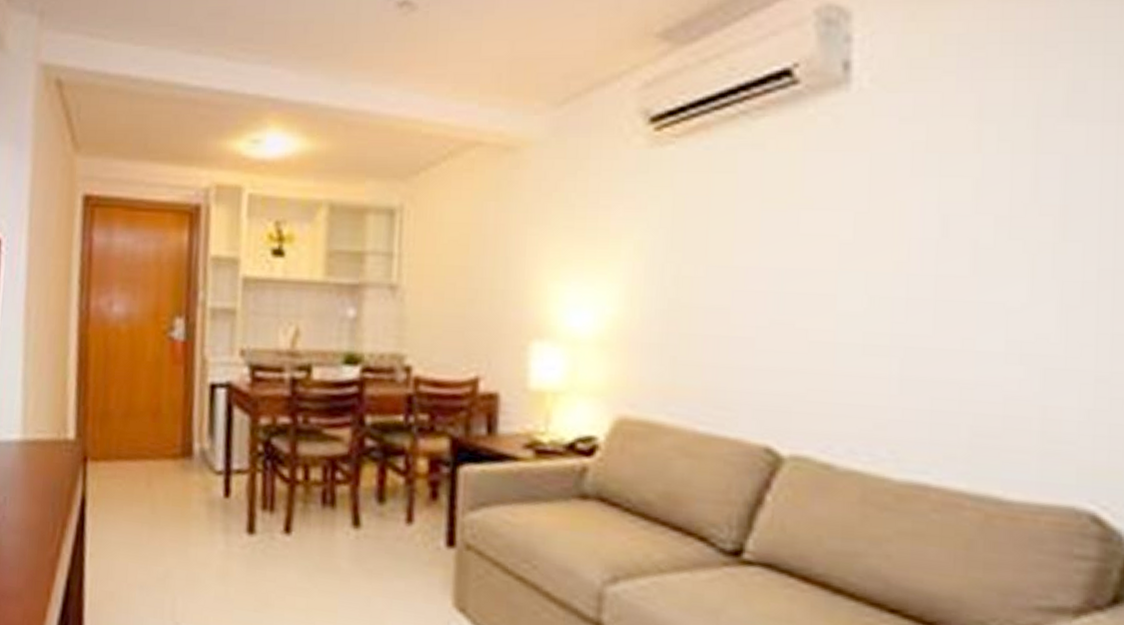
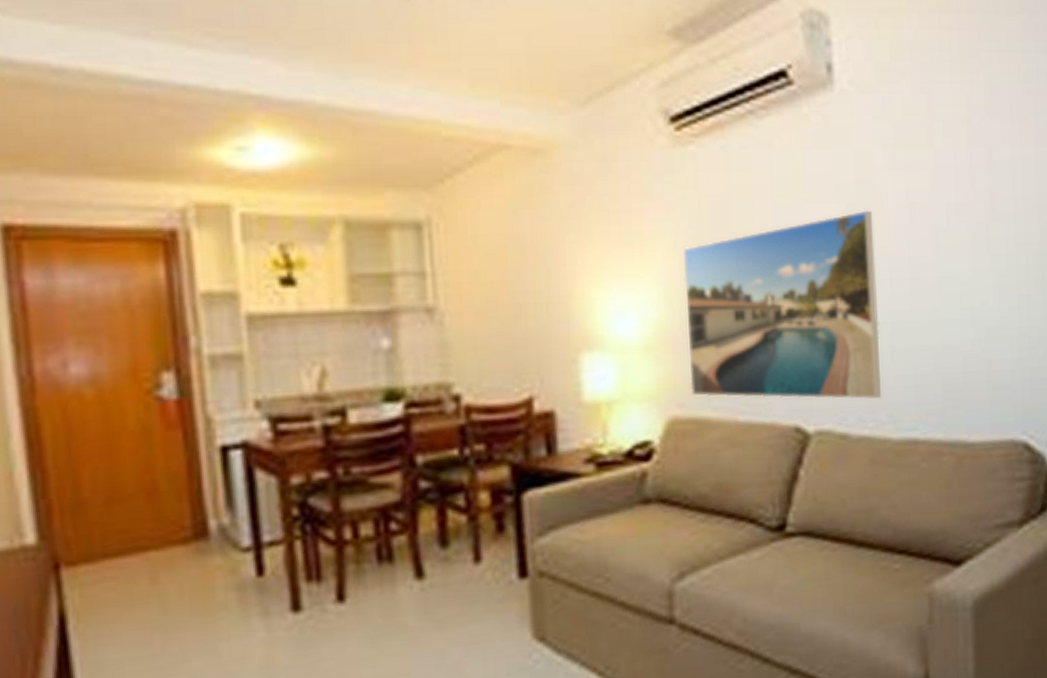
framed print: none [644,219,889,430] -> present [683,210,881,400]

